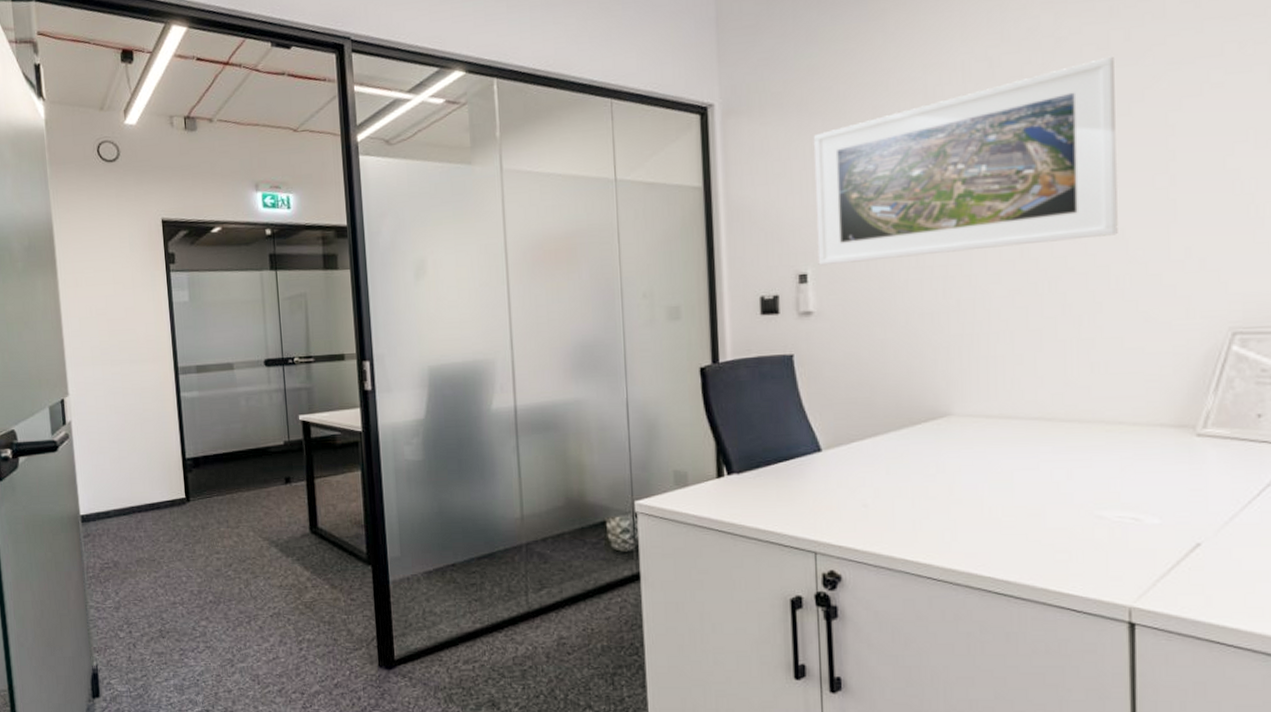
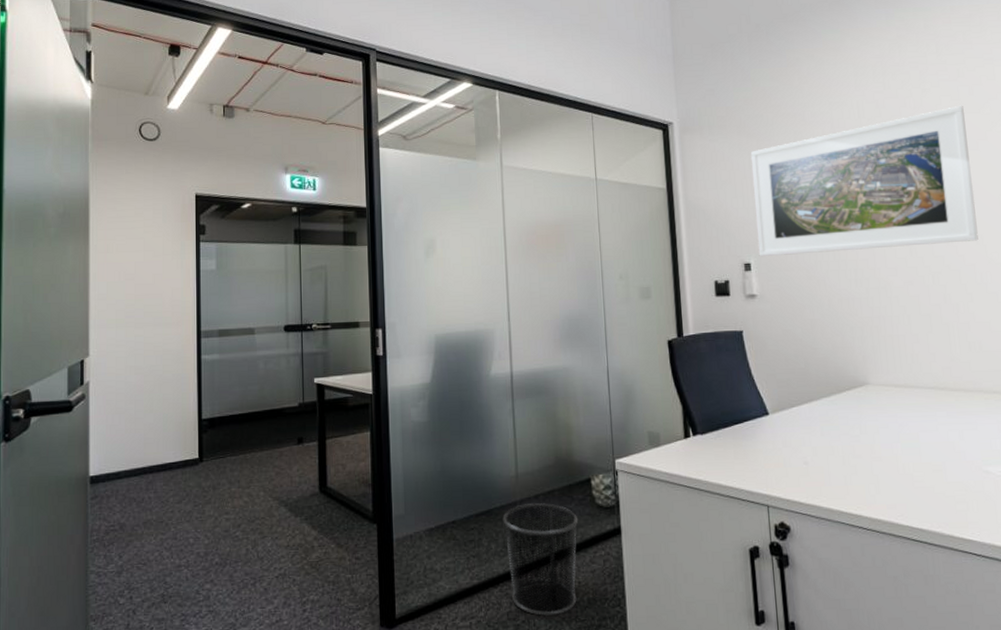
waste bin: none [507,547,592,663] -> present [502,503,579,617]

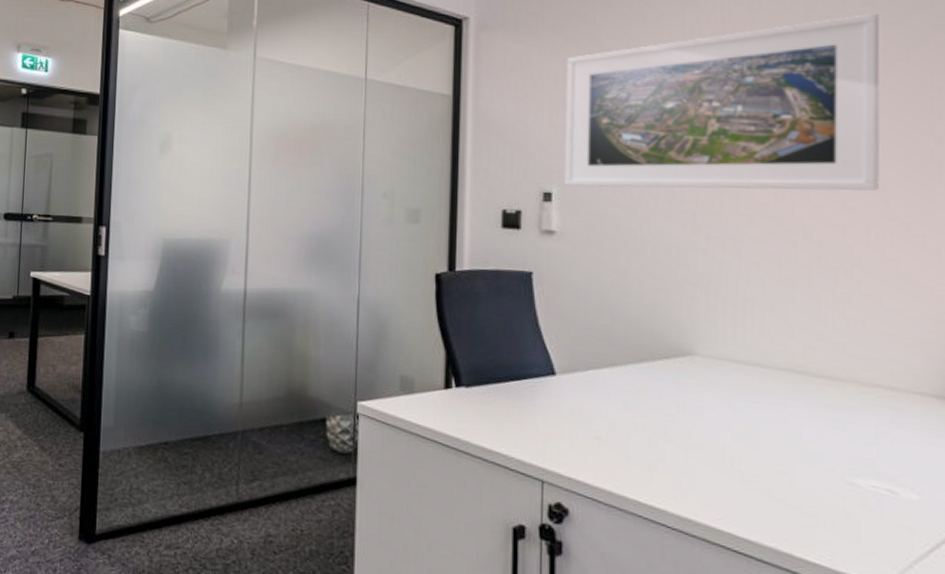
waste bin: present [502,503,579,617] -> none [220,435,307,562]

